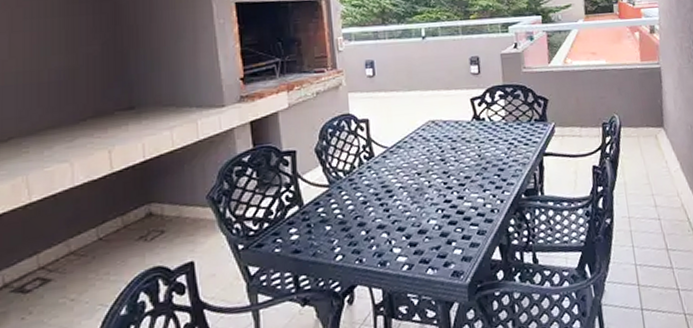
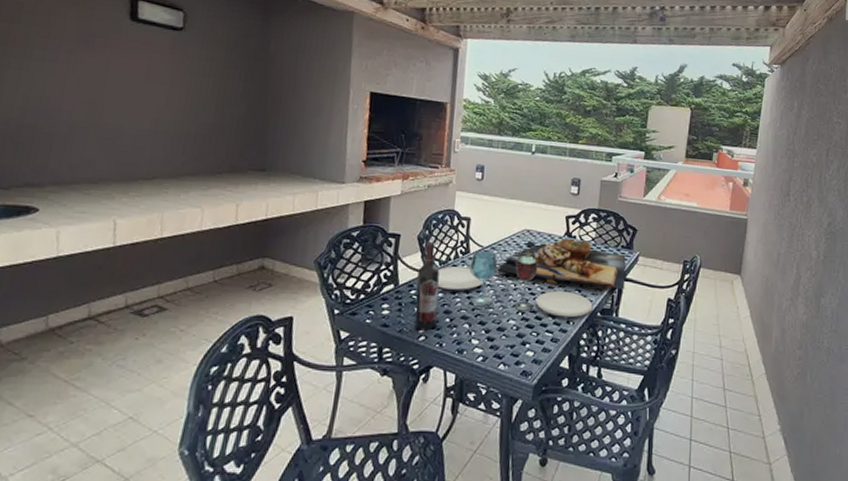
wine bottle: none [322,153,353,250] -> present [415,242,440,331]
plate: none [344,172,397,201] -> present [437,266,485,290]
wine glass: none [377,150,409,213] -> present [469,250,498,307]
food platter: none [407,121,546,174] -> present [497,238,626,291]
wineglass: none [426,142,453,209] -> present [514,250,538,311]
plate: none [453,178,516,207] -> present [535,290,593,318]

